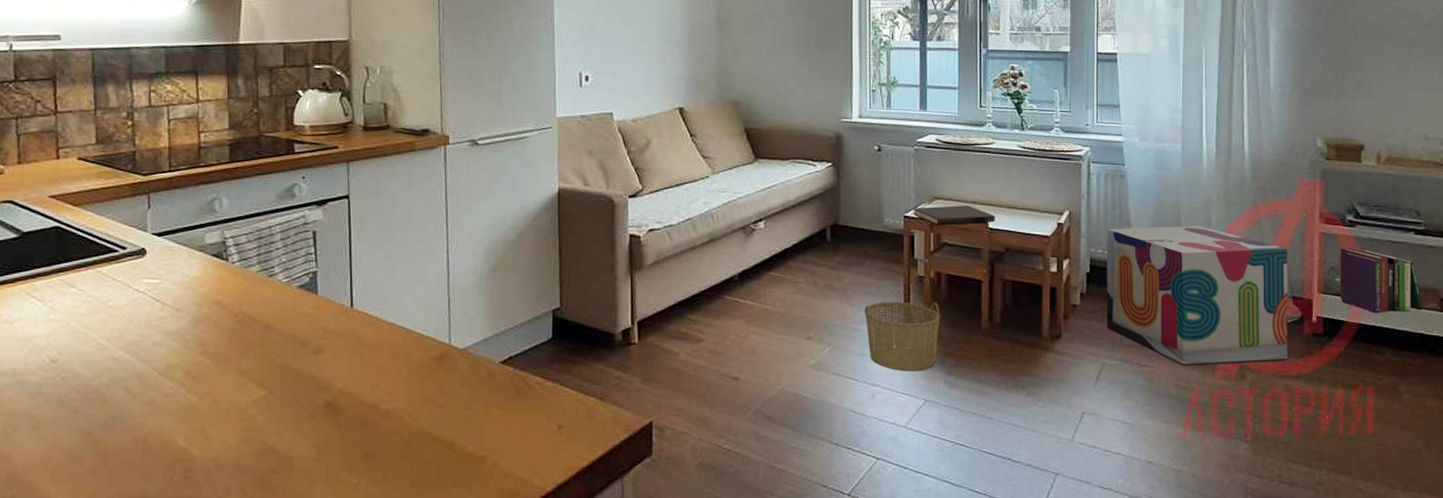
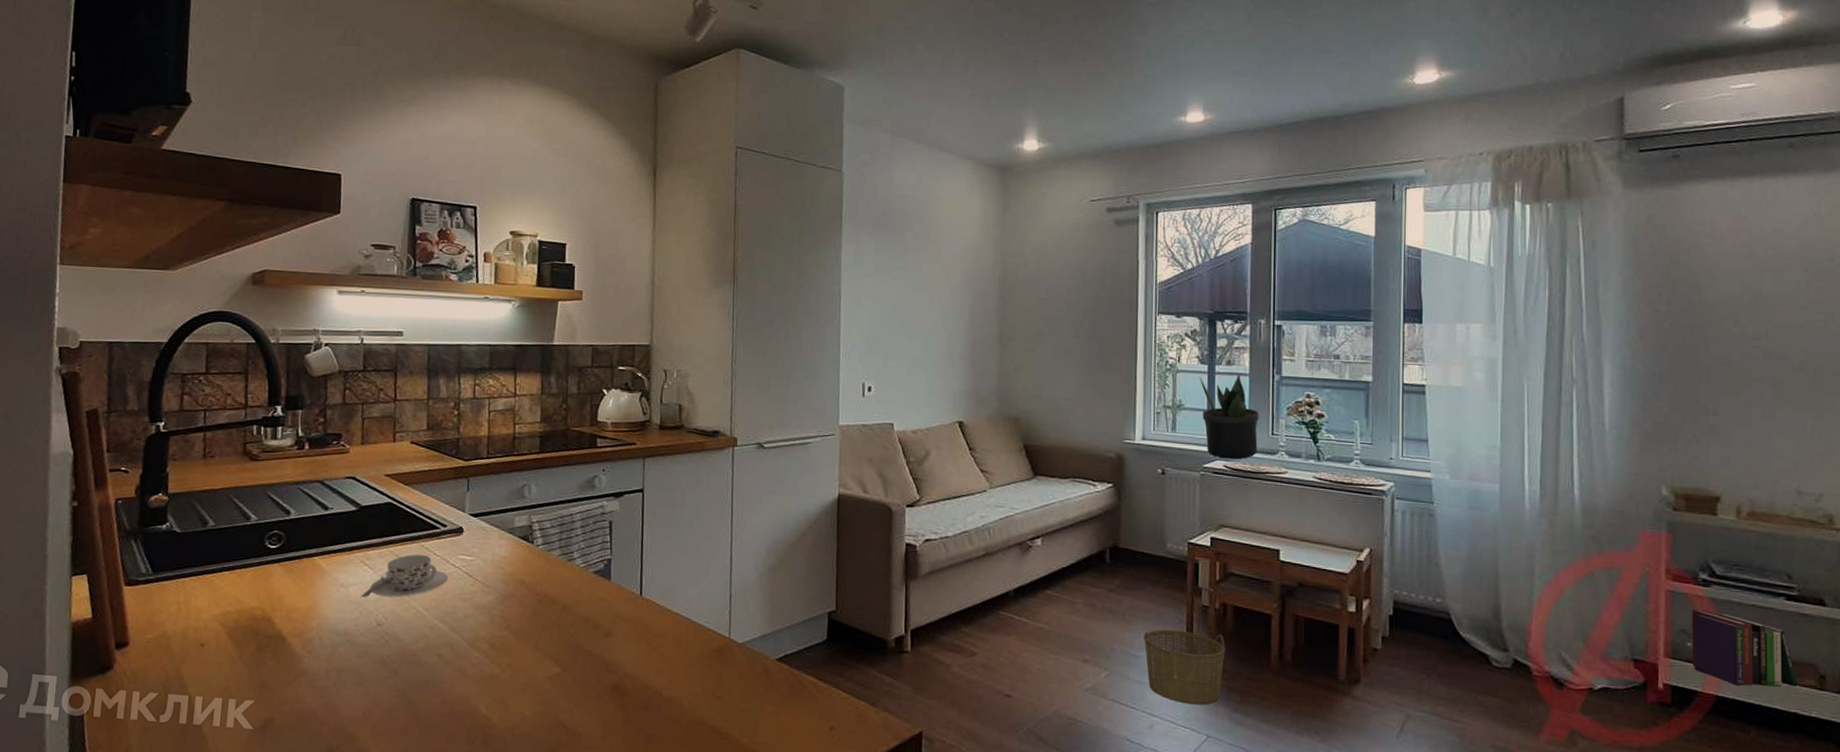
teacup: none [29,281,133,333] -> present [361,554,449,598]
planter: none [911,50,969,133] -> present [1199,375,1260,460]
hardcover book: present [912,205,995,225] -> none [1196,534,1287,555]
letter cube: present [1106,226,1288,366] -> none [1412,569,1628,730]

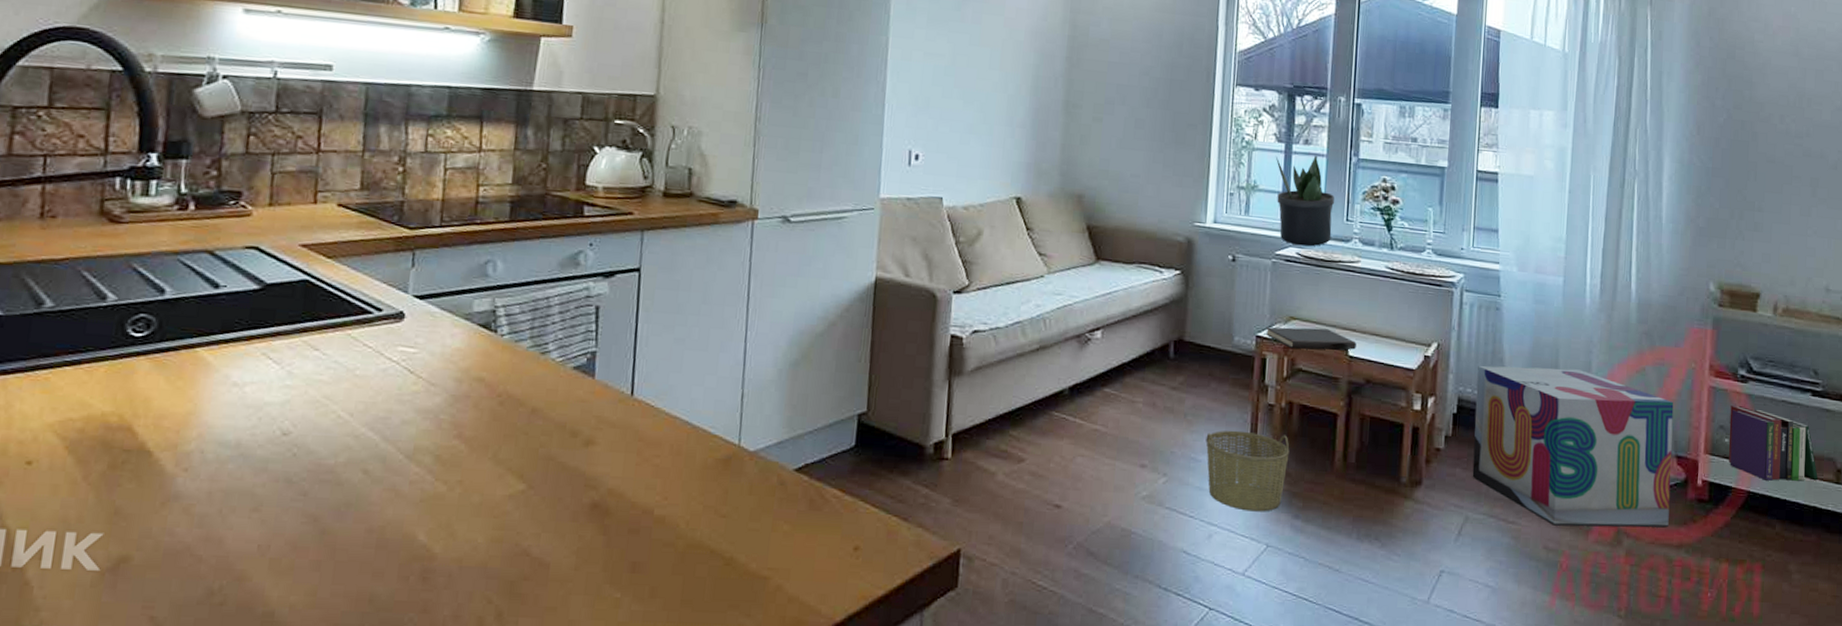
teacup: present [361,554,449,598] -> none [261,344,383,400]
hardcover book: none [1196,534,1287,555] -> present [1265,327,1356,350]
letter cube: none [1412,569,1628,730] -> present [1472,365,1674,528]

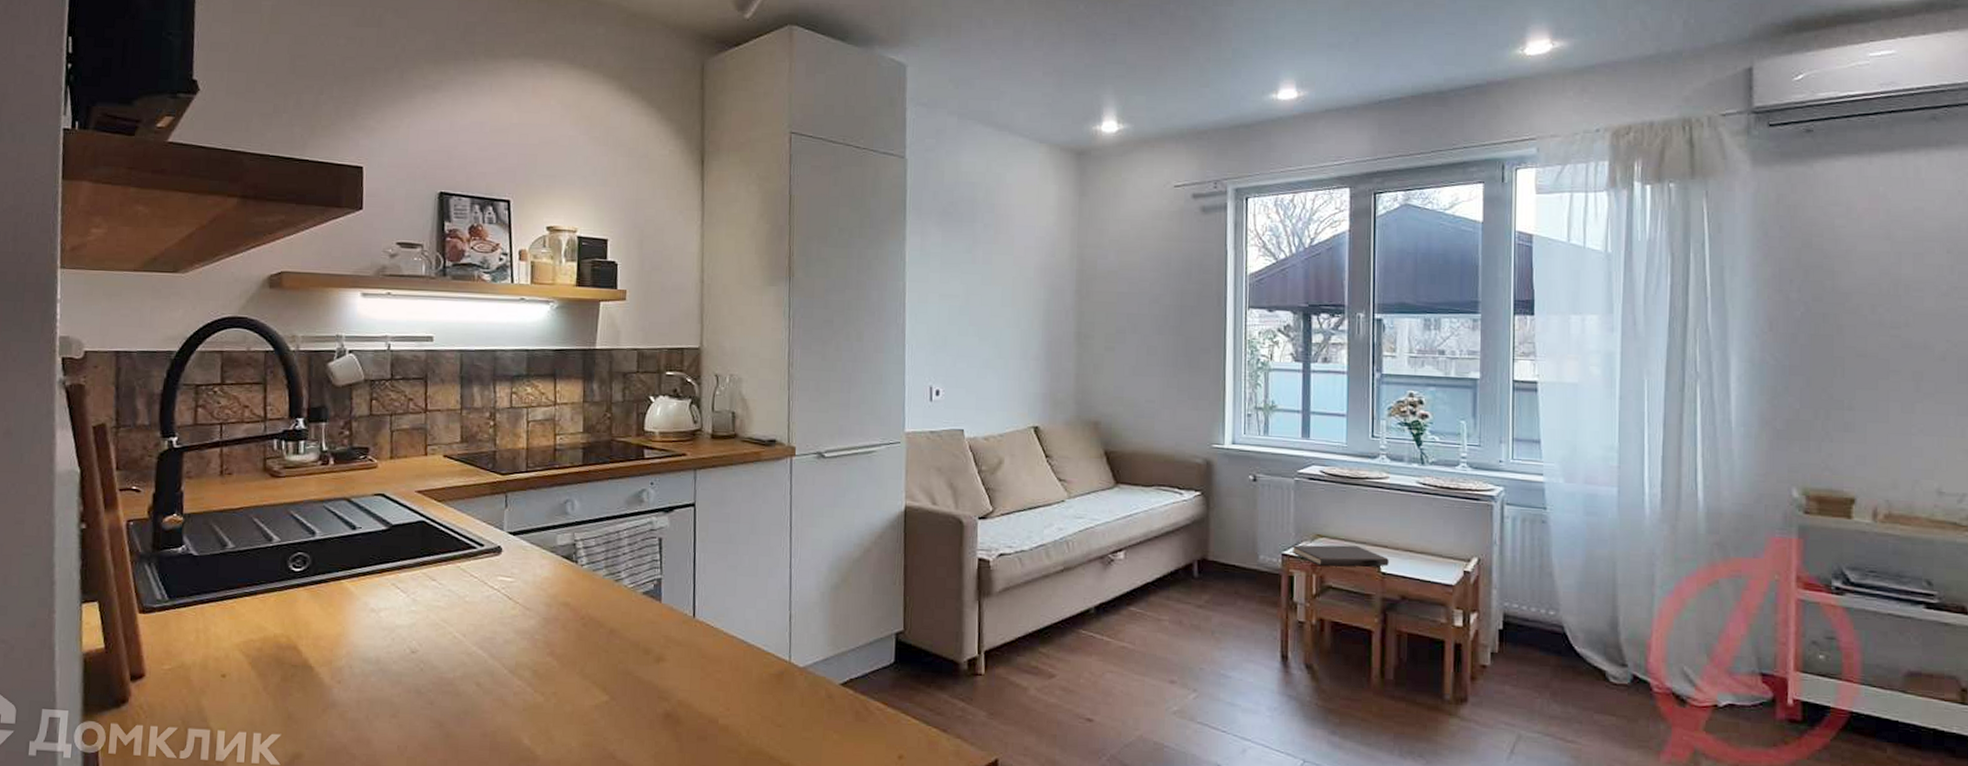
basket: present [1205,430,1290,512] -> none [1235,647,1323,728]
planter: present [1275,155,1335,247] -> none [1293,373,1359,464]
letter cube: present [1472,365,1674,528] -> none [1523,580,1756,750]
books: present [1729,405,1819,481] -> none [1824,619,1939,701]

